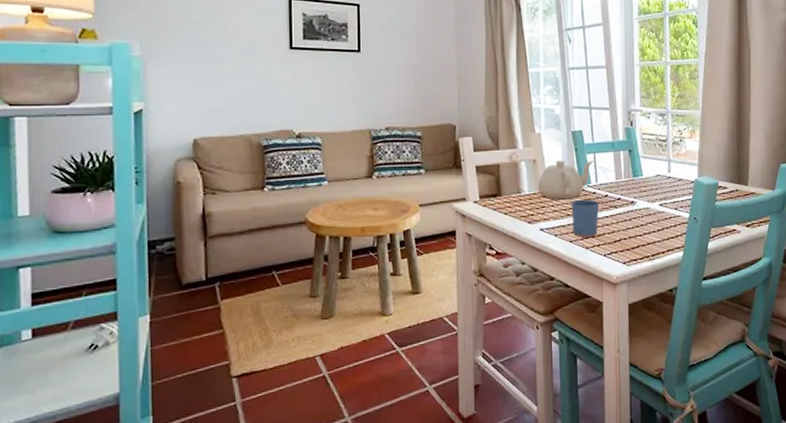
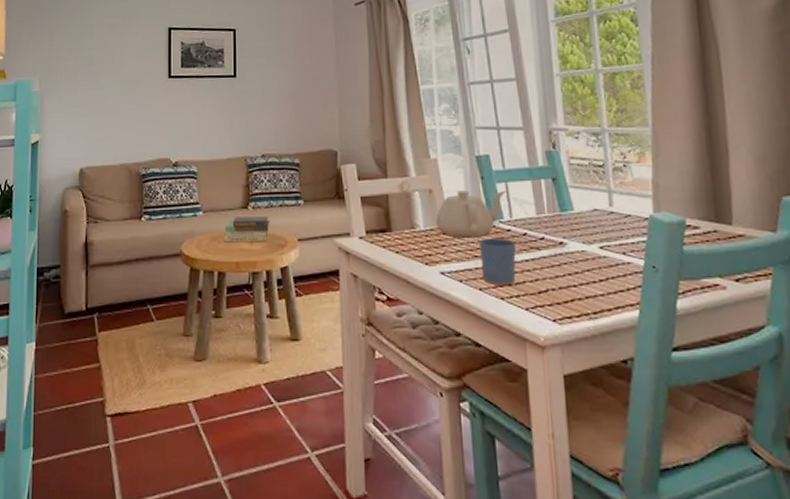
books: none [349,185,394,210] -> present [224,217,270,243]

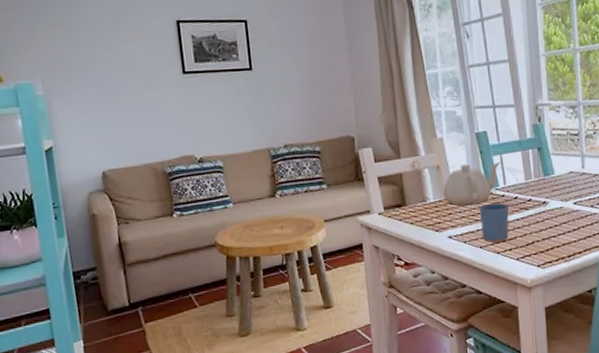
books: present [224,217,270,243] -> none [255,203,298,230]

